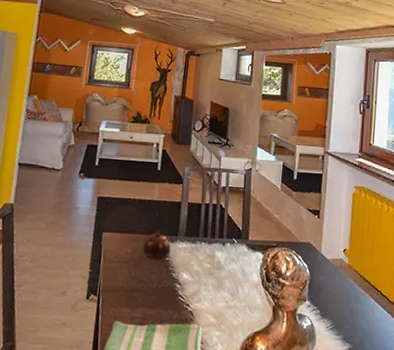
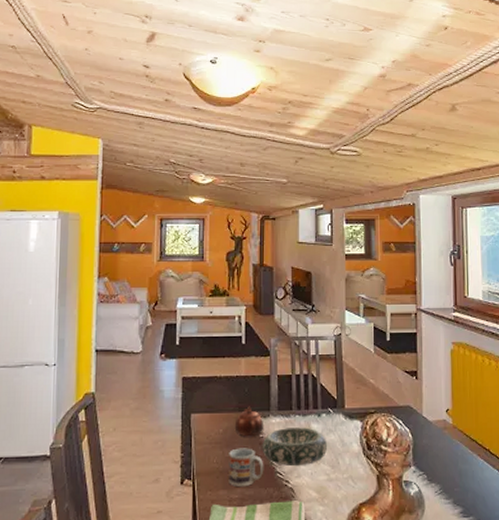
cup: none [132,269,167,307] -> present [229,448,264,487]
decorative bowl: none [167,253,229,291] -> present [263,427,328,466]

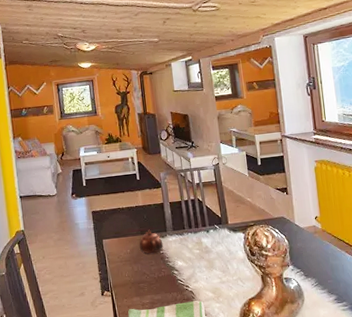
cup: present [229,448,264,487] -> none [137,262,168,294]
decorative bowl: present [263,427,328,466] -> none [164,242,218,274]

